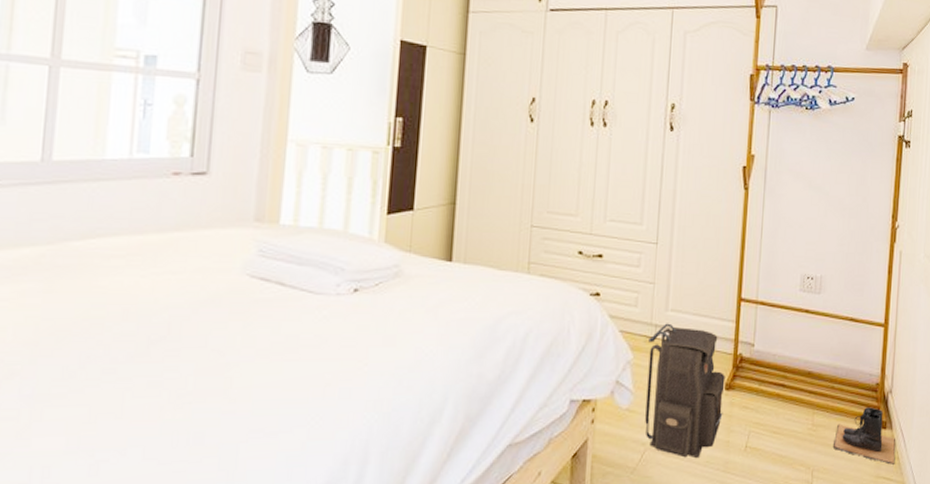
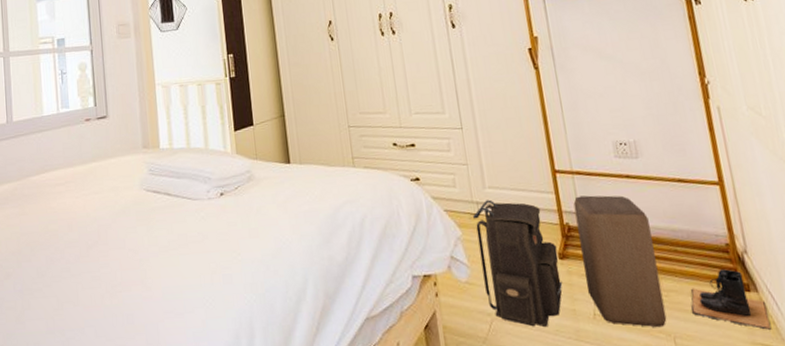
stool: none [744,327,816,461] -> present [573,195,667,328]

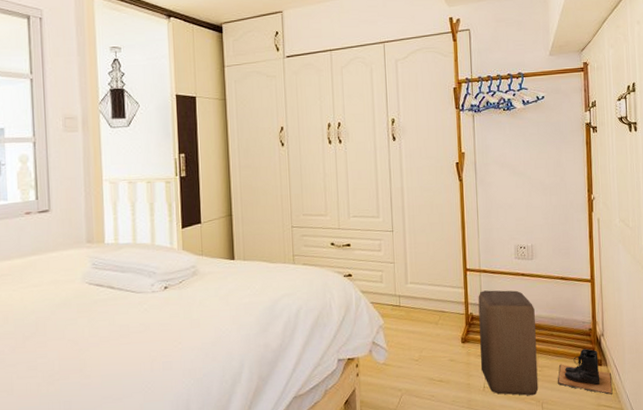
backpack: present [473,199,563,328] -> none [395,293,462,399]

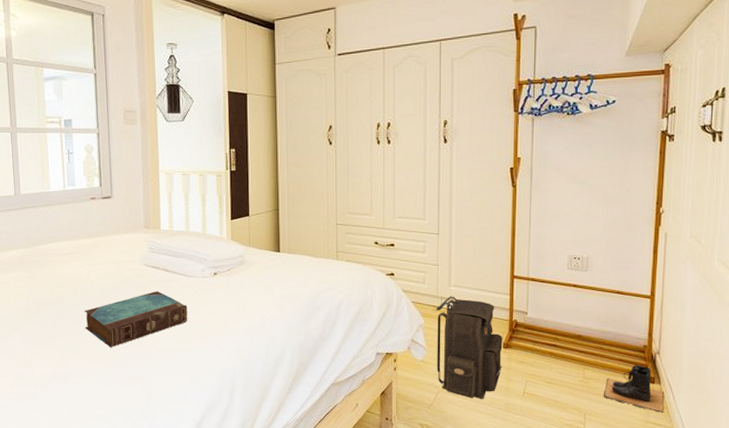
book: none [16,311,136,381] -> present [84,291,188,348]
backpack: none [395,293,462,399] -> present [436,296,503,400]
stool: present [478,290,539,396] -> none [521,299,585,406]

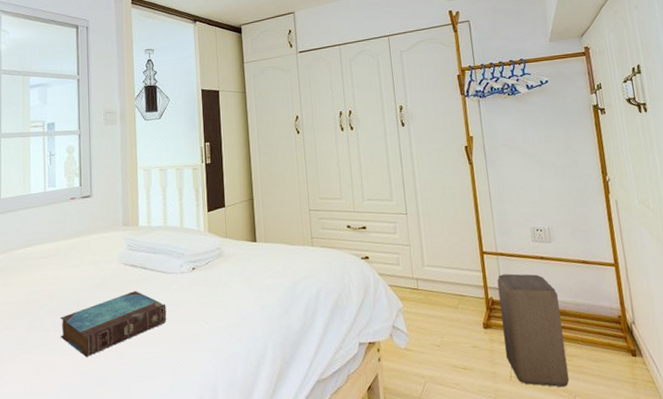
backpack: present [436,296,503,400] -> none [413,276,486,388]
stool: none [521,299,585,406] -> present [497,273,569,388]
boots: present [604,365,665,413] -> none [589,337,652,389]

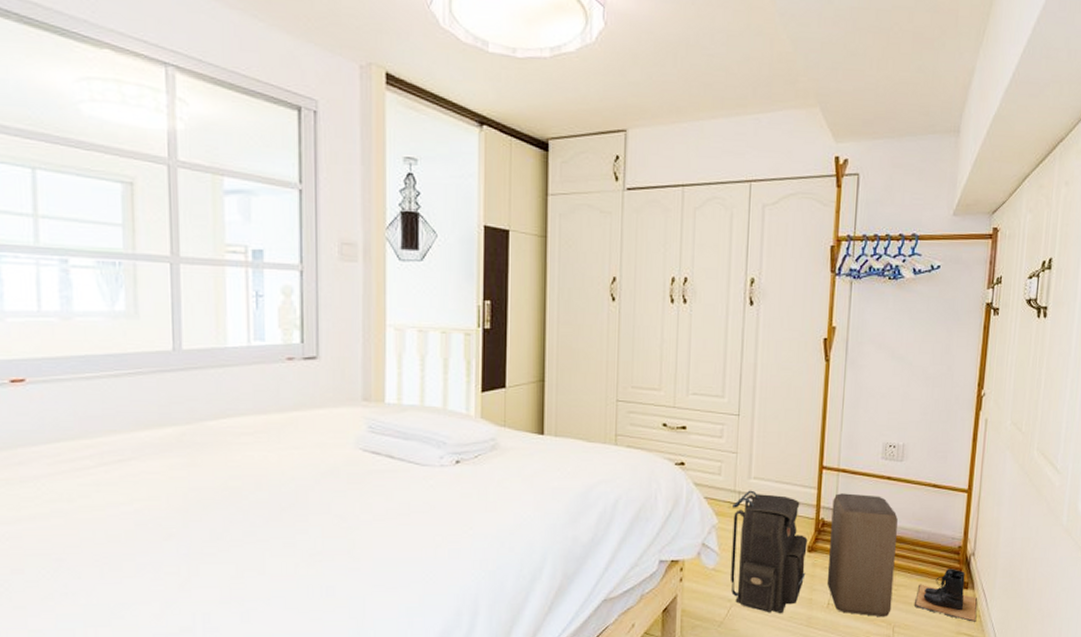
book: present [60,291,167,358] -> none [271,484,418,561]
backpack: none [413,276,486,388] -> present [731,490,808,614]
boots: none [589,337,652,389] -> present [915,569,978,622]

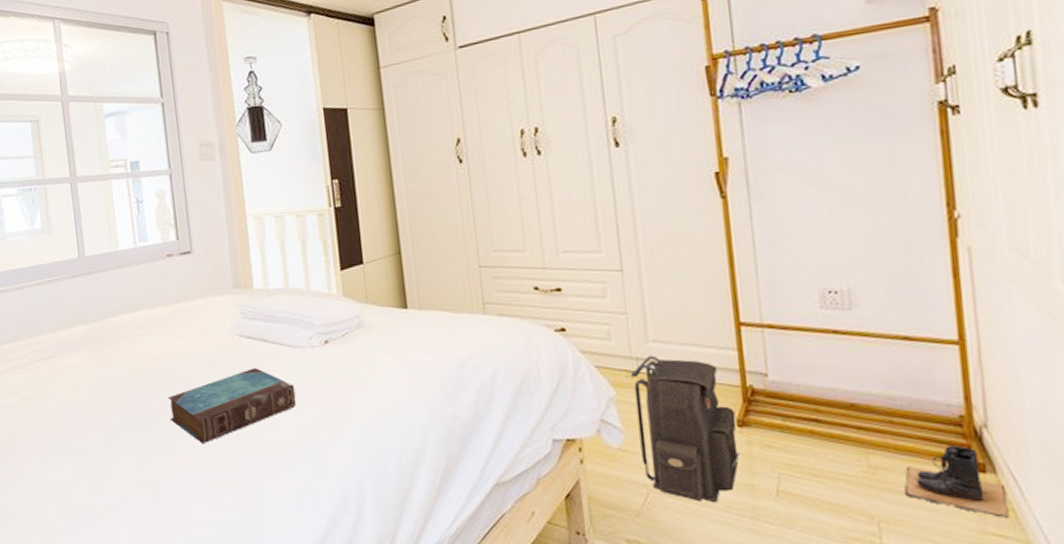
book: none [271,484,418,561] -> present [167,368,297,444]
stool: present [826,493,898,617] -> none [761,353,871,509]

